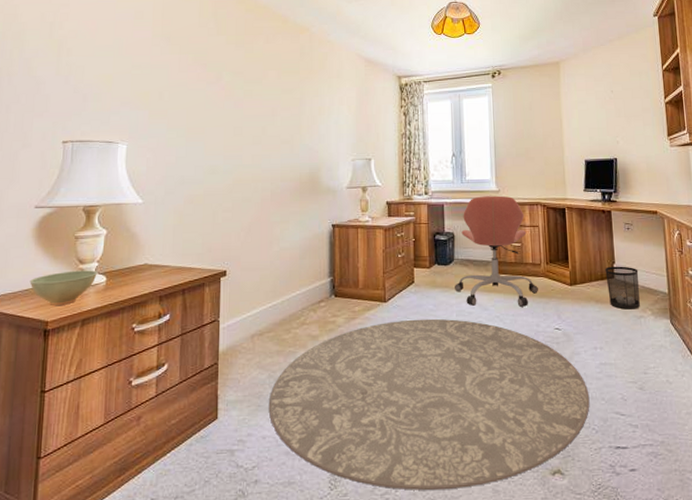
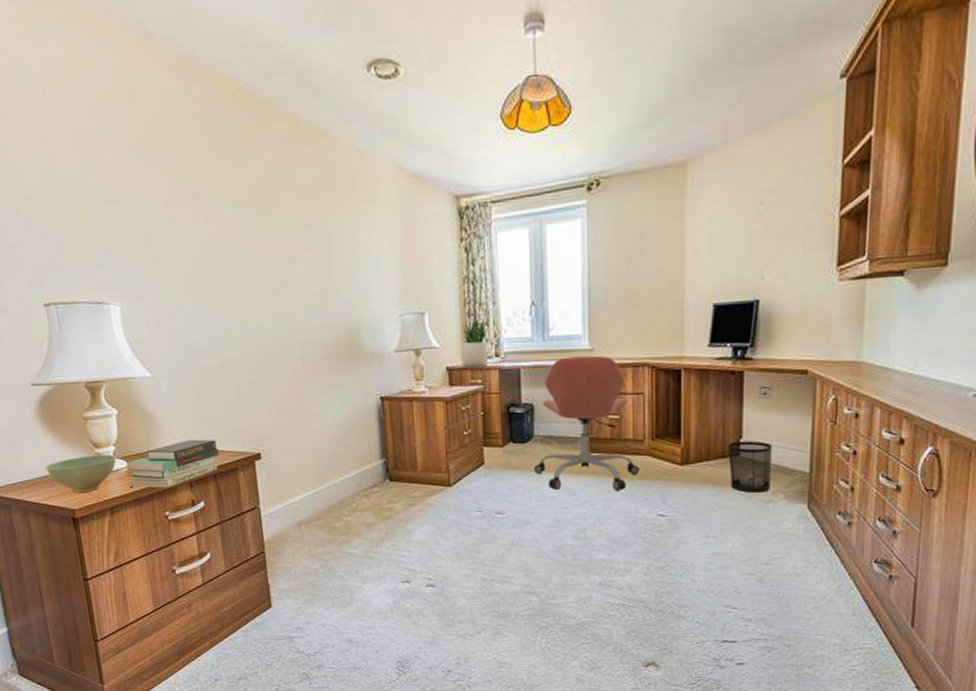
books: none [105,257,190,302] -> present [128,439,219,488]
rug: present [269,318,590,491] -> none [325,504,695,679]
planter: none [399,163,420,203] -> present [462,317,489,368]

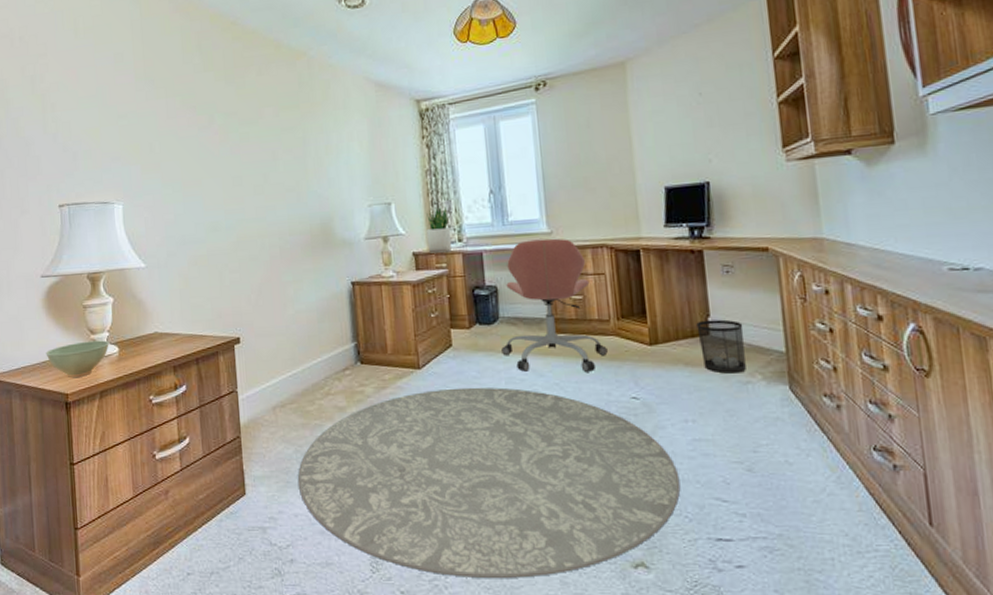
books: present [128,439,219,488] -> none [119,324,202,373]
rug: none [325,504,695,679] -> present [298,387,681,579]

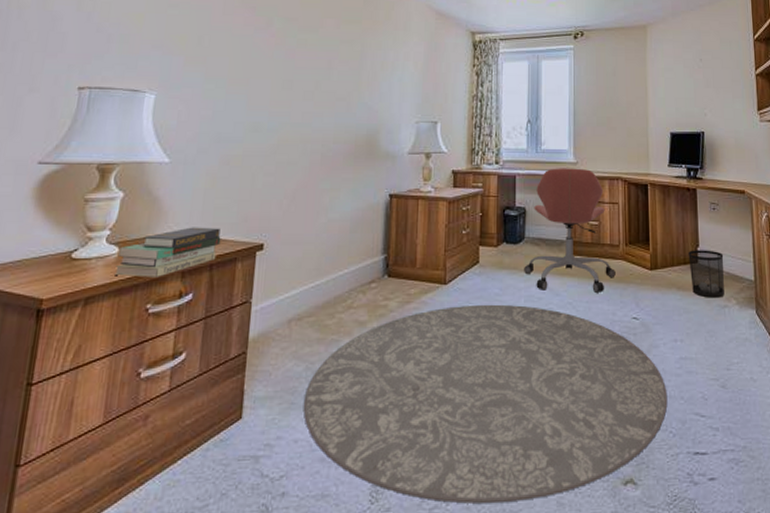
bowl: present [46,340,109,379] -> none [24,239,109,282]
books: none [119,324,202,373] -> present [115,227,221,278]
planter: present [426,205,452,253] -> none [467,129,490,173]

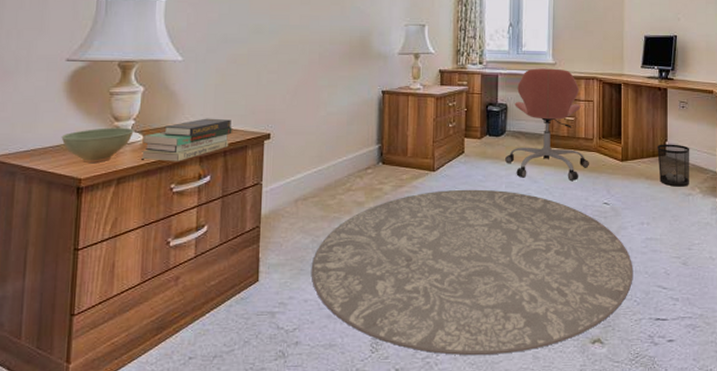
bowl: none [24,239,109,282] -> present [61,127,134,164]

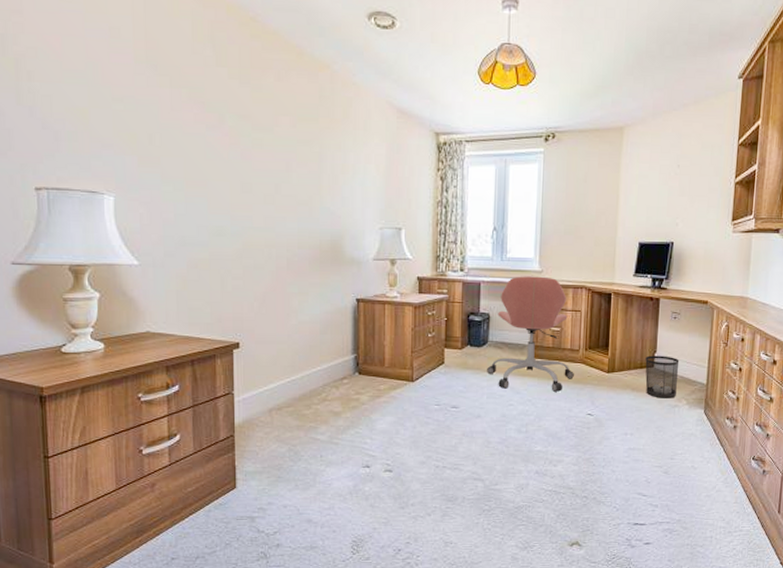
bowl: present [61,127,134,164] -> none [16,335,93,372]
books: present [141,118,232,162] -> none [104,326,198,371]
rug: present [312,189,633,356] -> none [290,400,614,557]

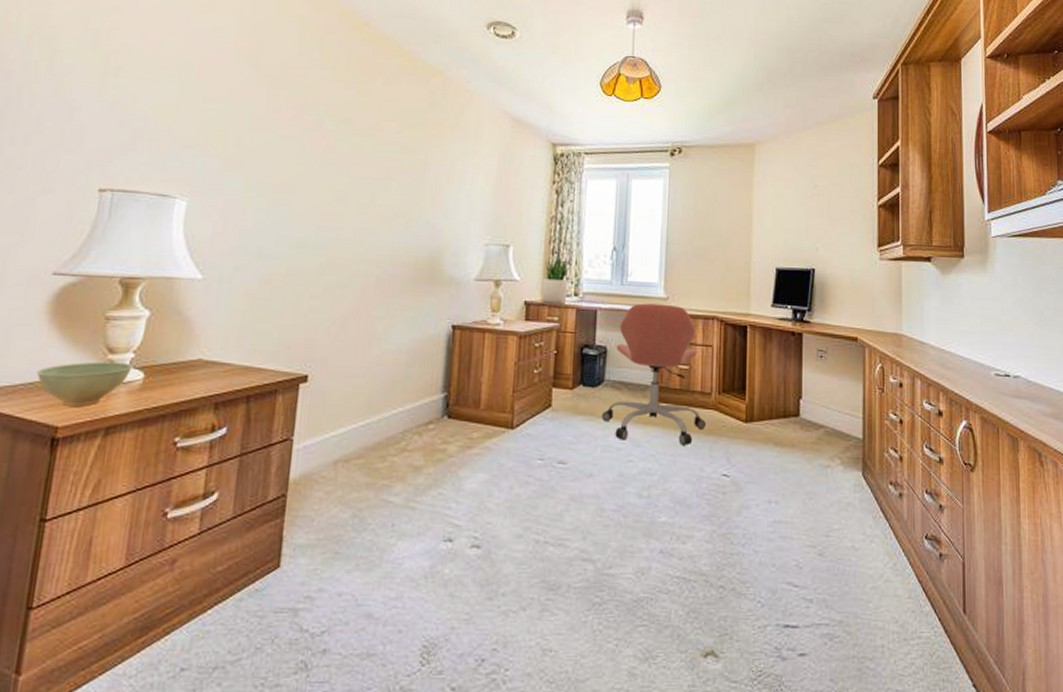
bowl: none [16,335,93,372] -> present [36,361,133,408]
planter: none [432,236,455,280] -> present [541,255,569,305]
waste bin: present [645,355,680,398] -> none [789,402,829,457]

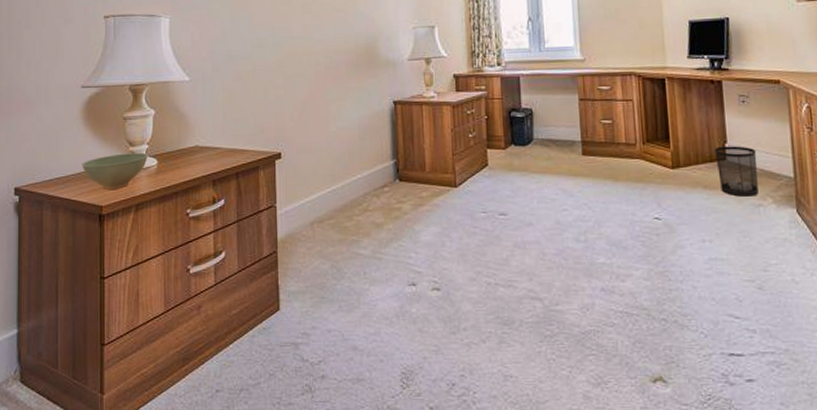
planter: present [541,255,569,305] -> none [467,30,491,76]
office chair: present [602,303,706,445] -> none [535,65,633,193]
waste bin: none [789,402,829,457] -> present [715,146,759,197]

